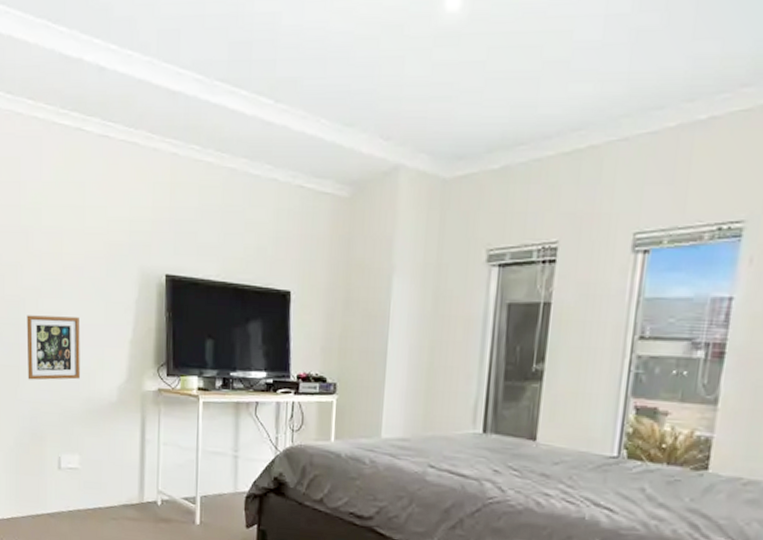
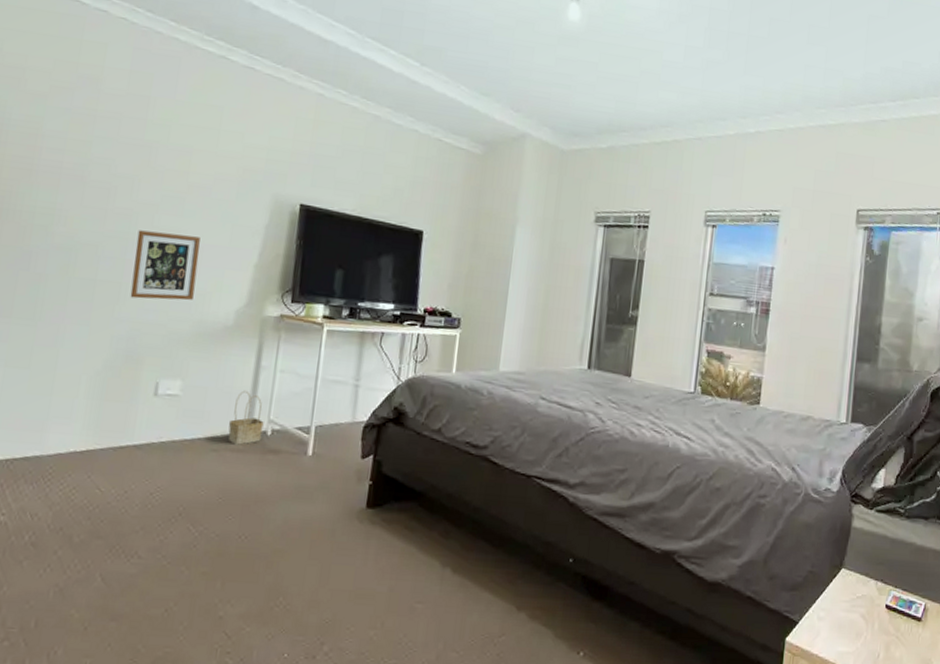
basket: none [124,463,154,514] -> present [228,390,264,445]

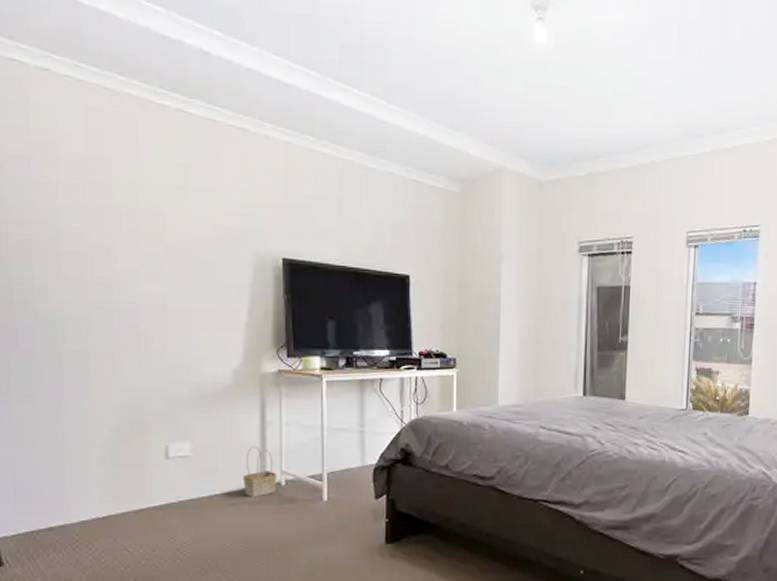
picture frame: present [130,230,200,300] -> none [122,298,189,367]

